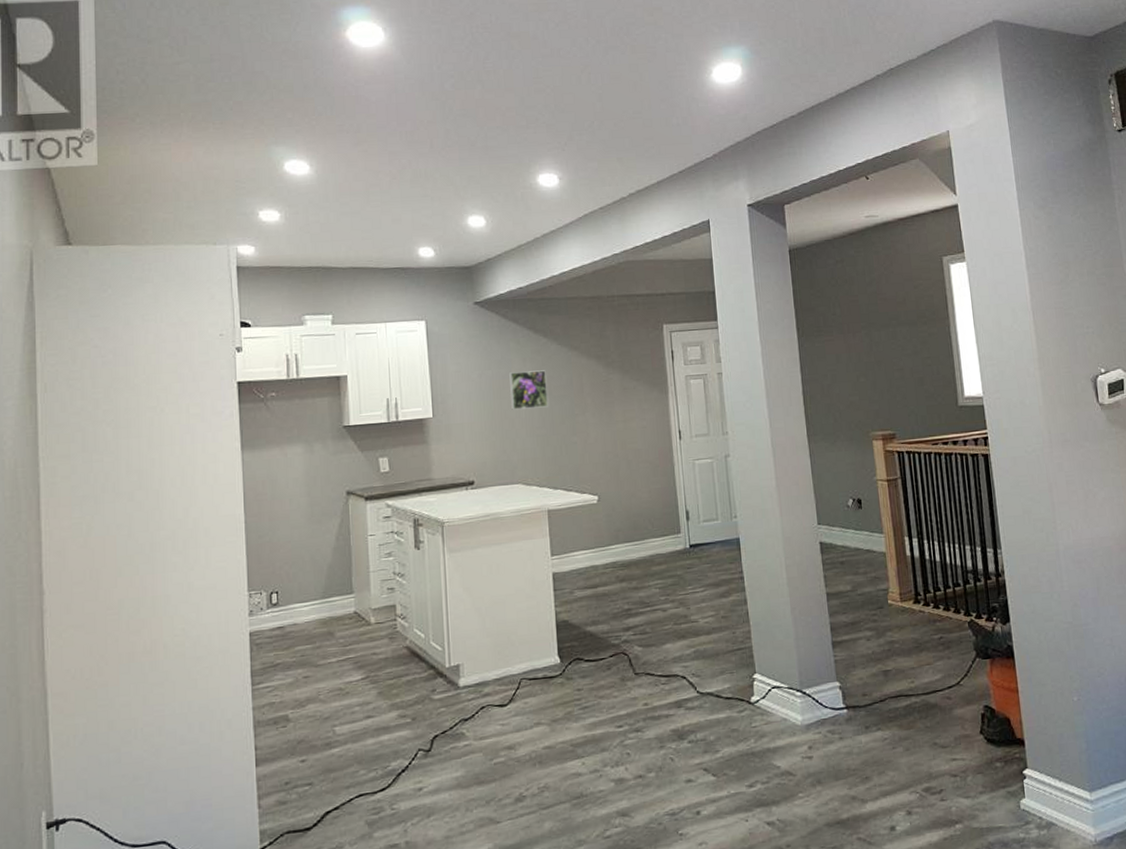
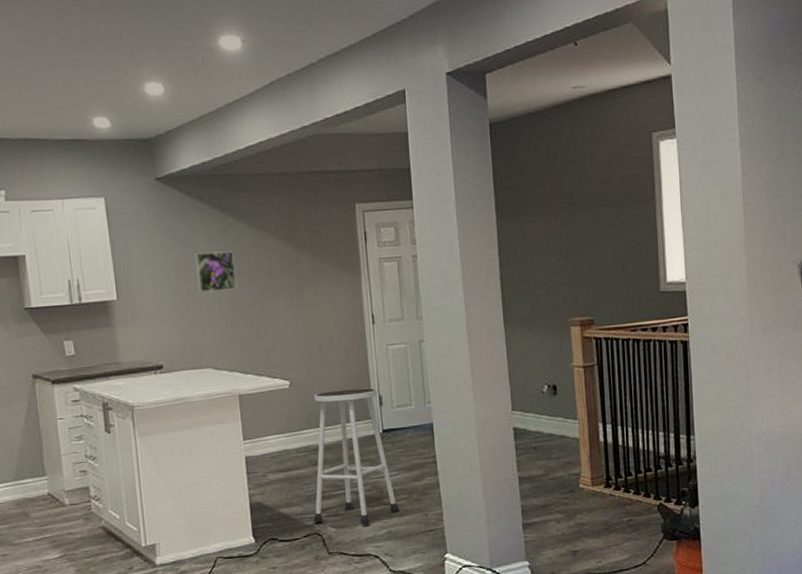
stool: none [620,502,707,644] -> present [313,388,400,525]

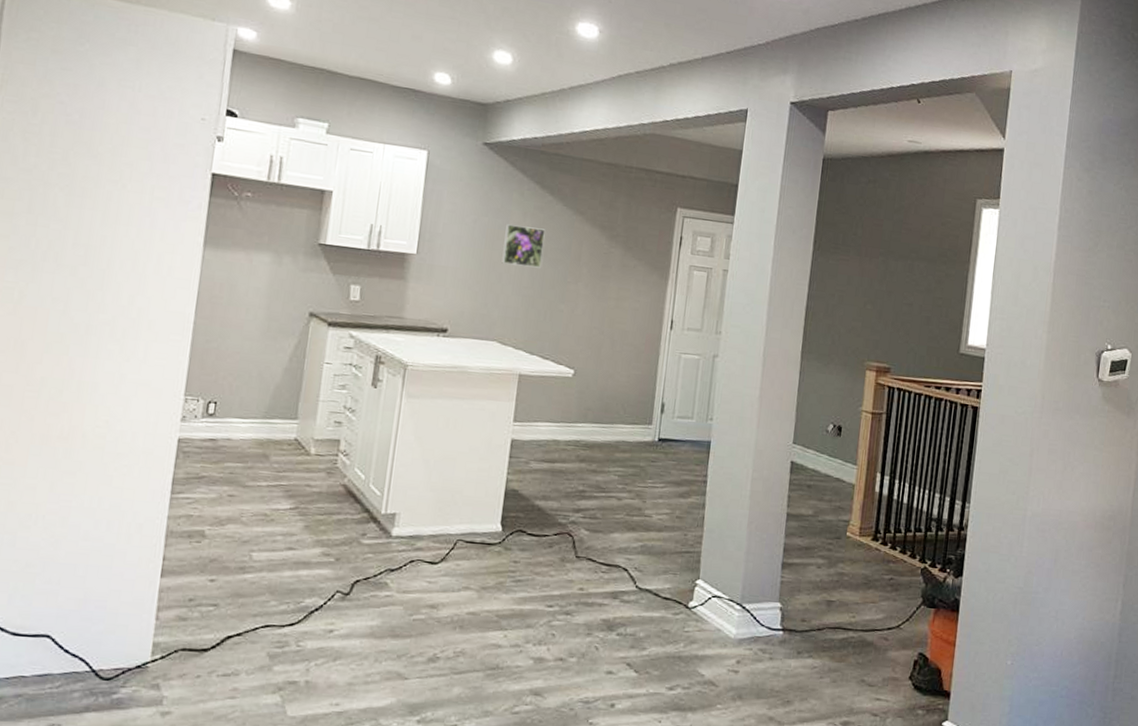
stool: present [313,388,400,525] -> none [568,388,661,534]

